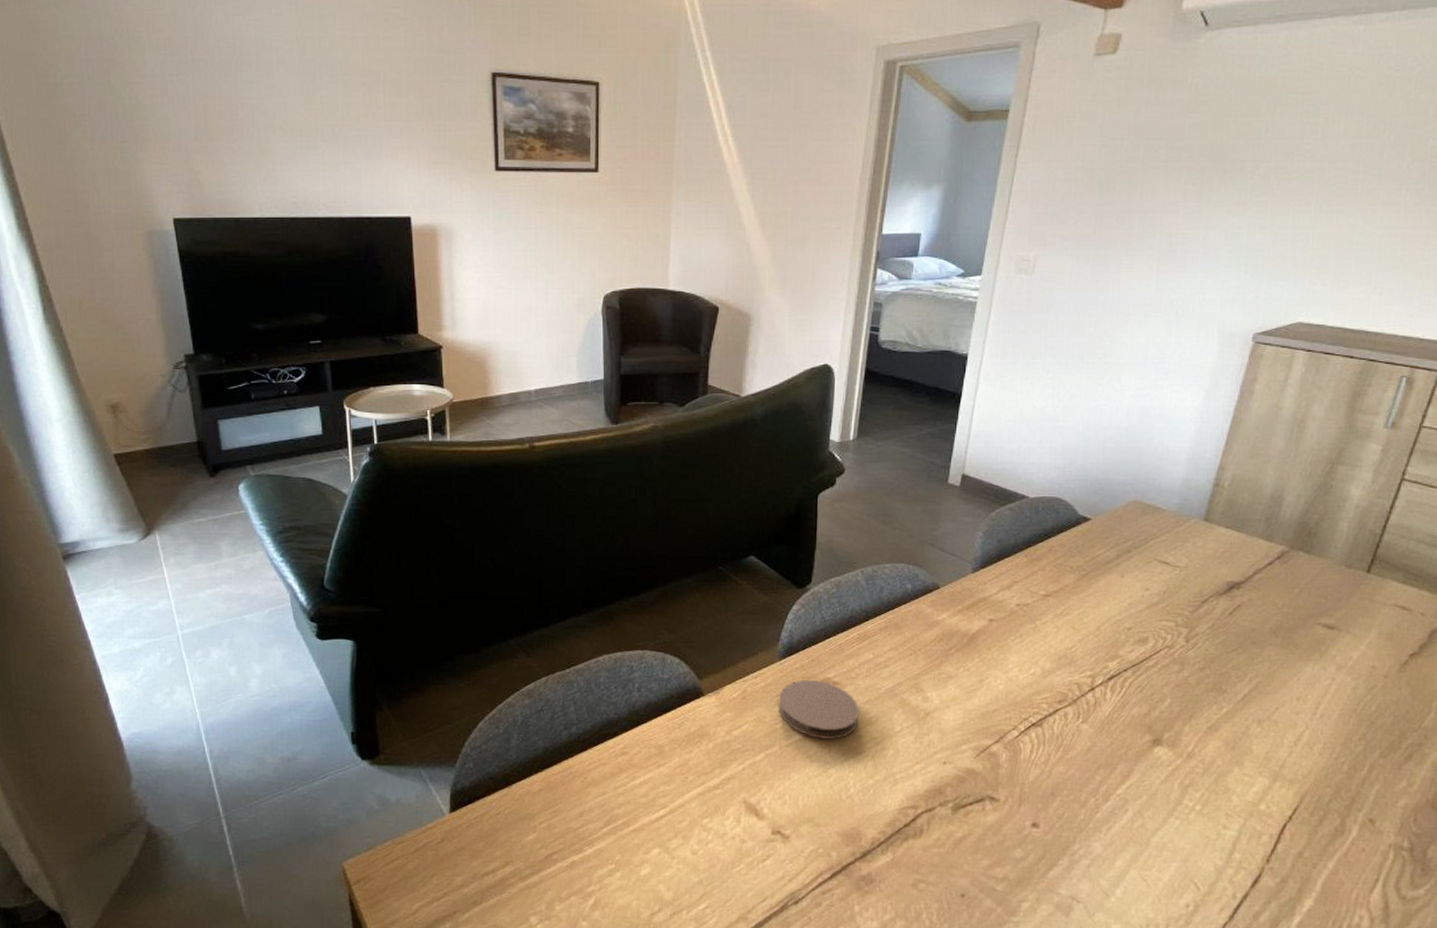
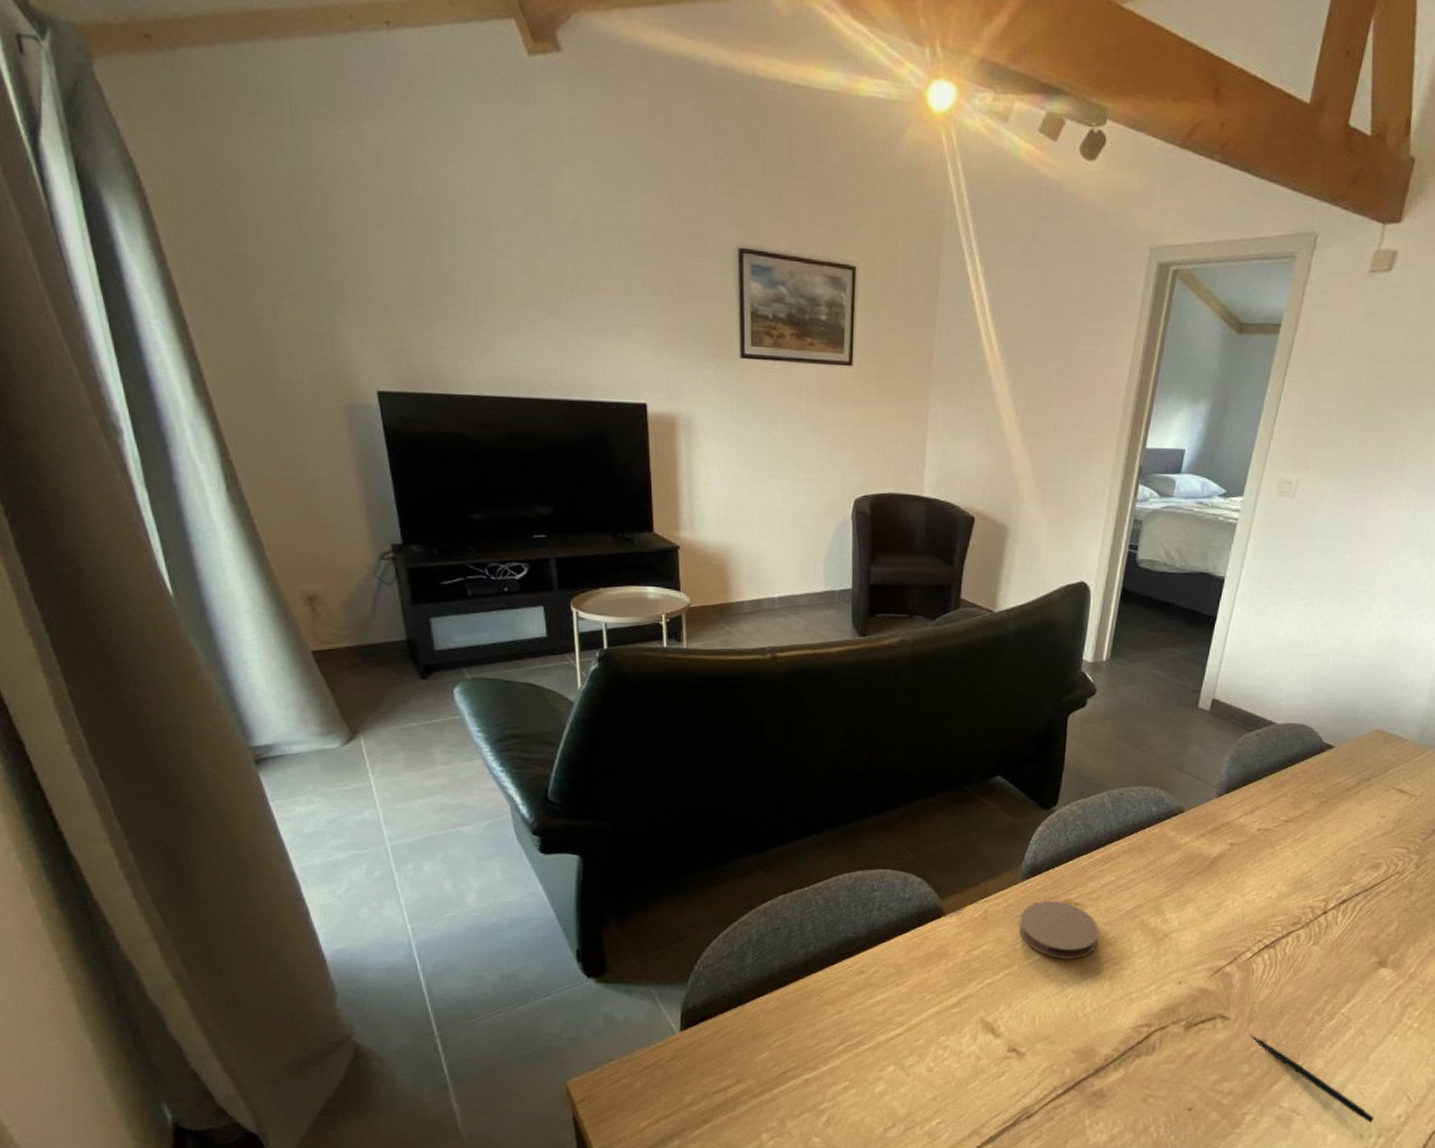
pen: none [1021,816,1161,912] -> present [1250,1034,1374,1123]

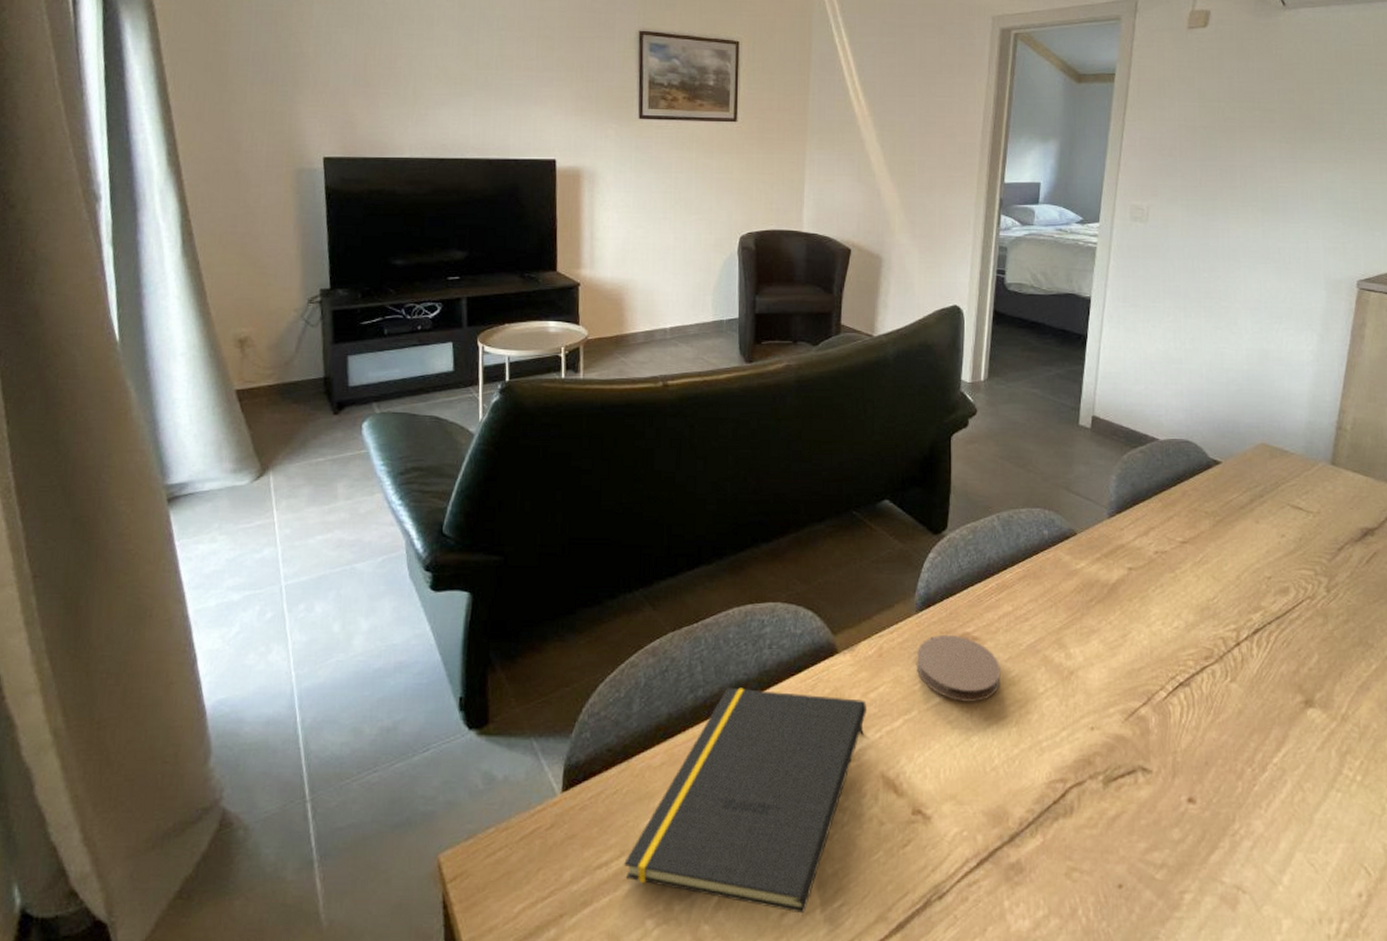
notepad: none [741,944,970,1129] -> present [624,687,867,914]
pen: present [1250,1034,1374,1123] -> none [1176,790,1332,903]

